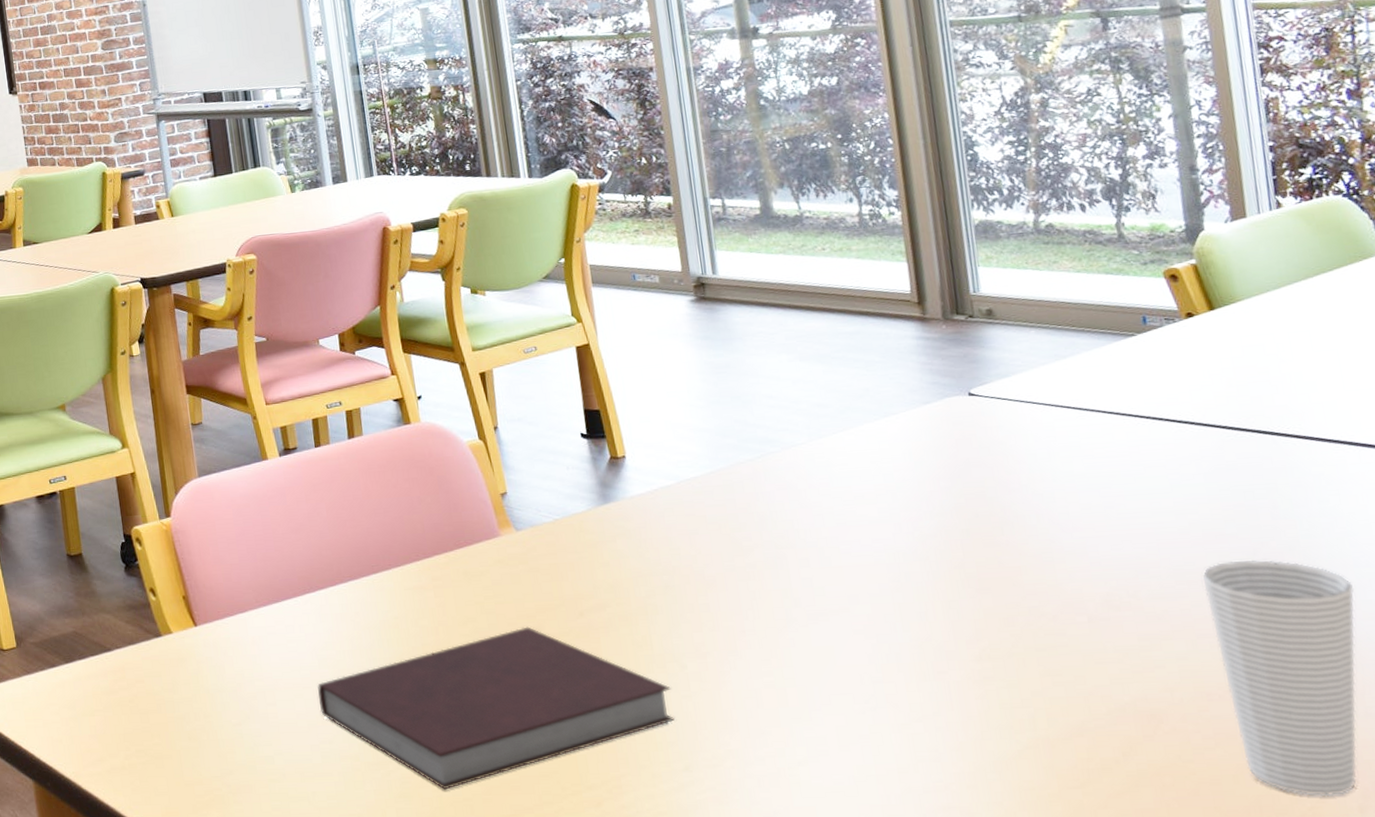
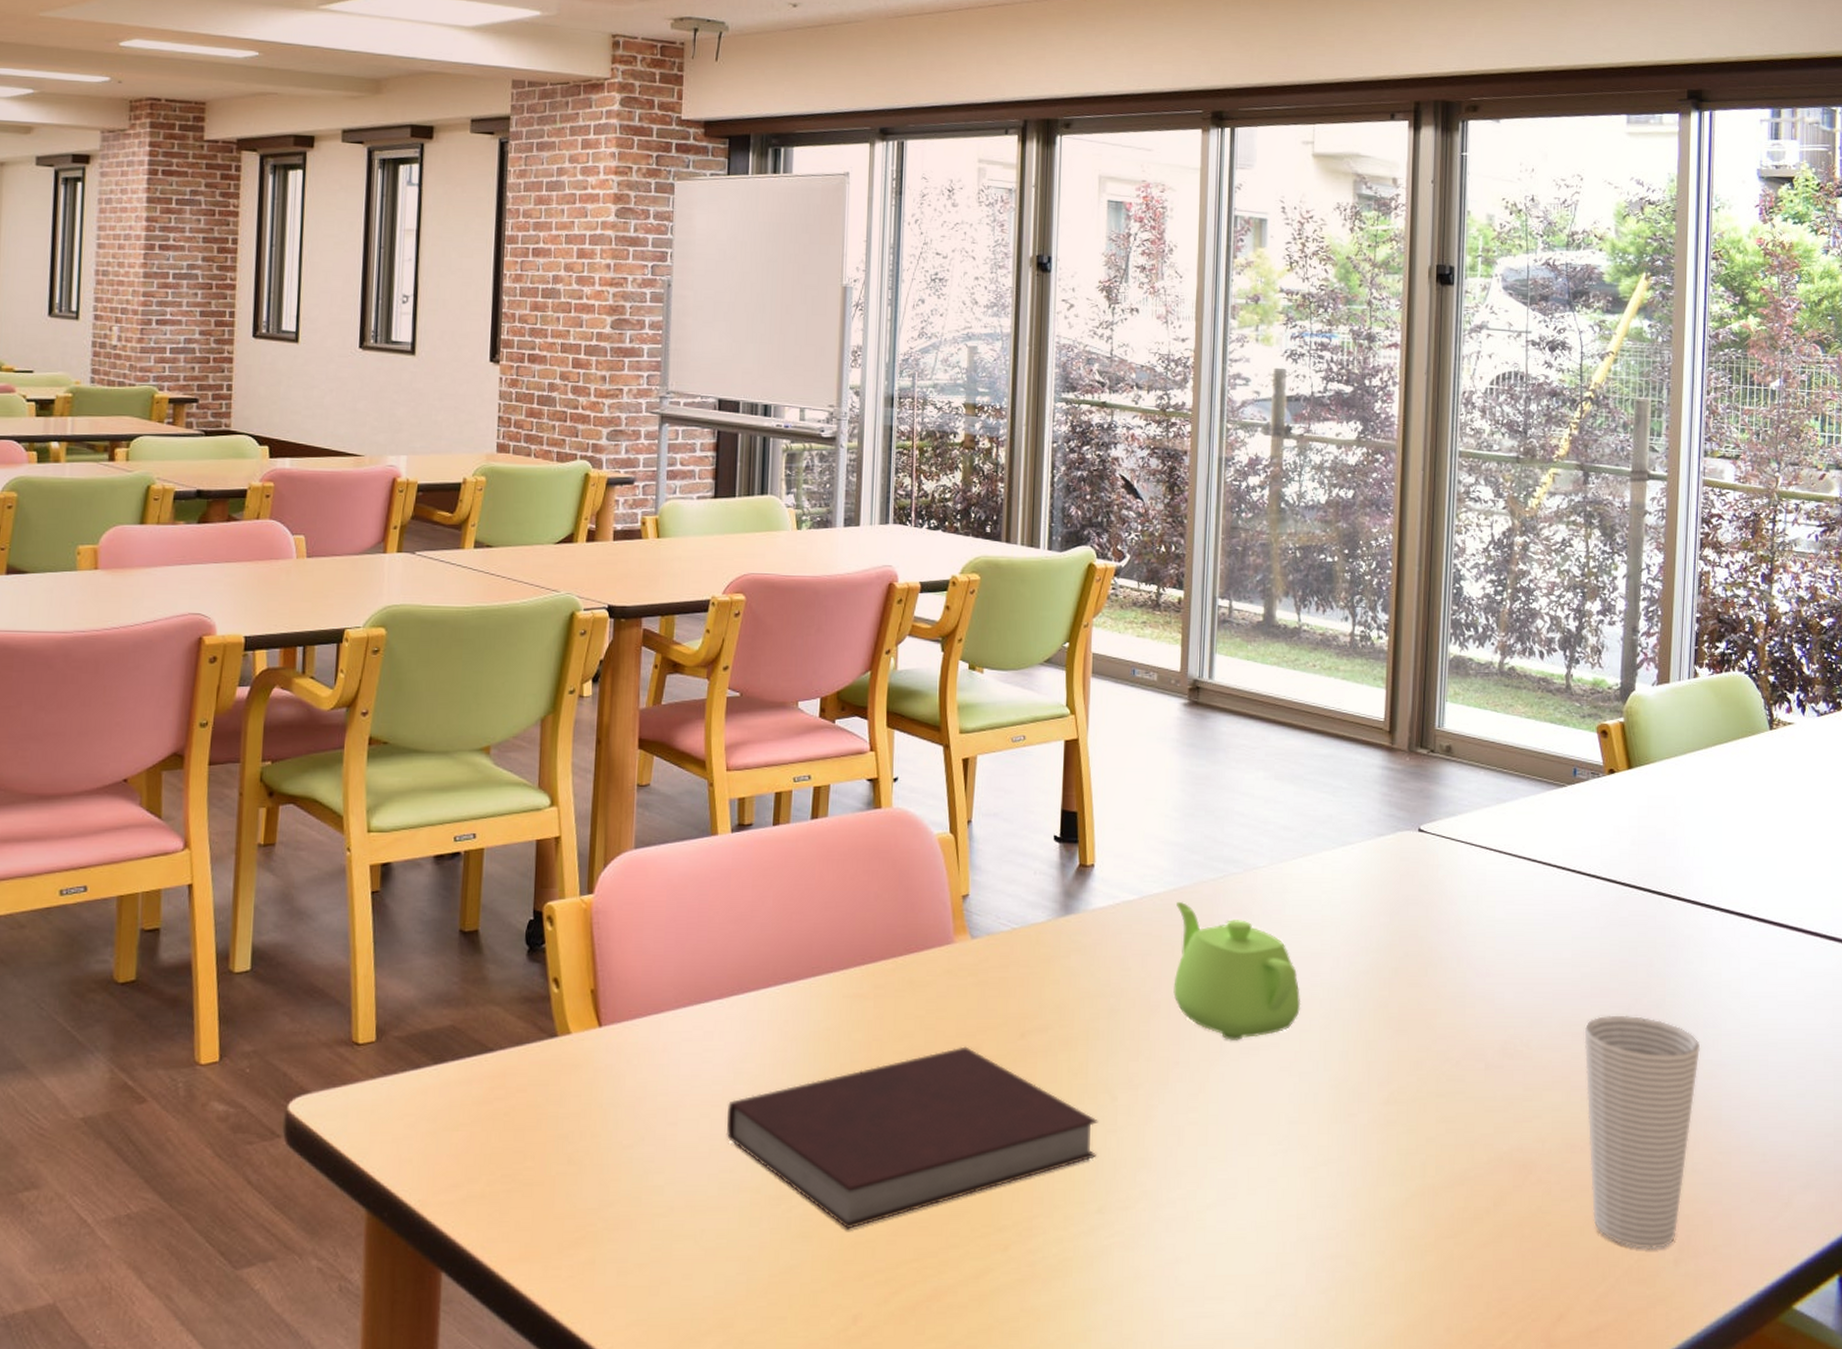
teapot: none [716,482,867,608] -> present [1173,901,1301,1040]

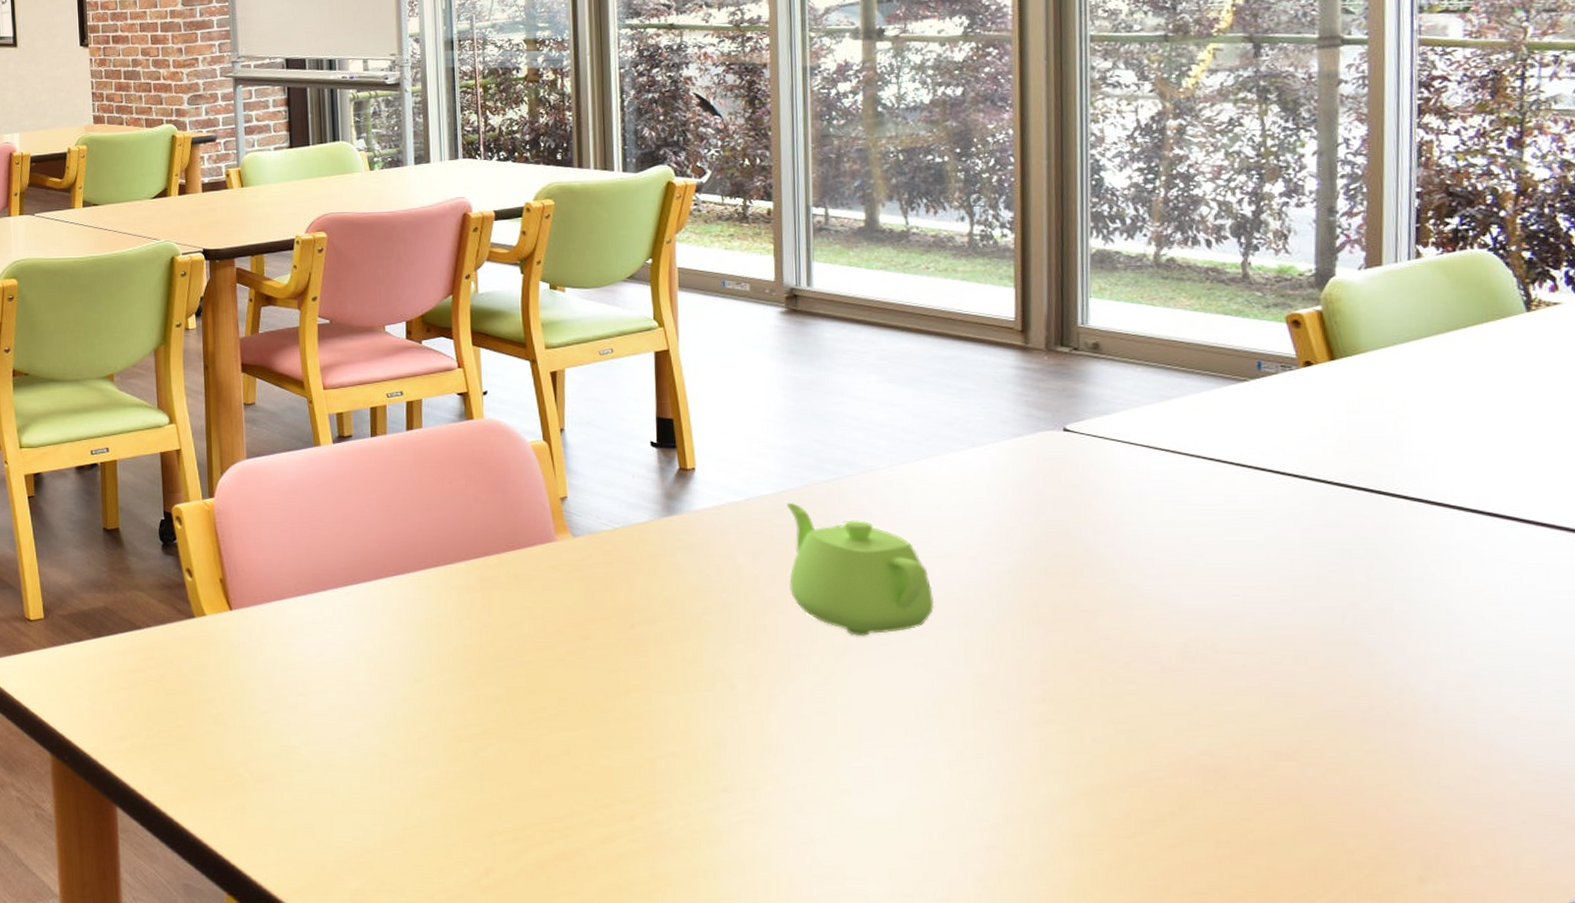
notebook: present [726,1046,1098,1229] -> none [351,635,719,793]
cup: present [1584,1015,1701,1250] -> none [1286,620,1444,866]

